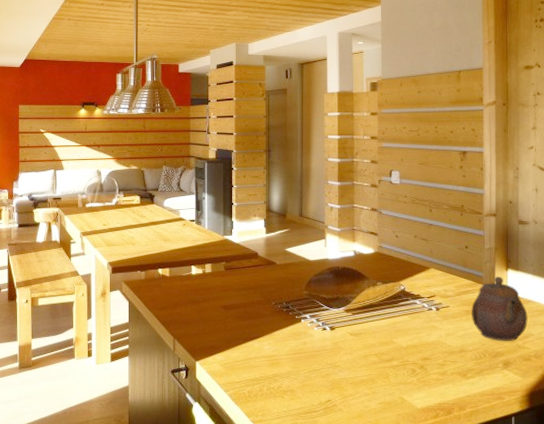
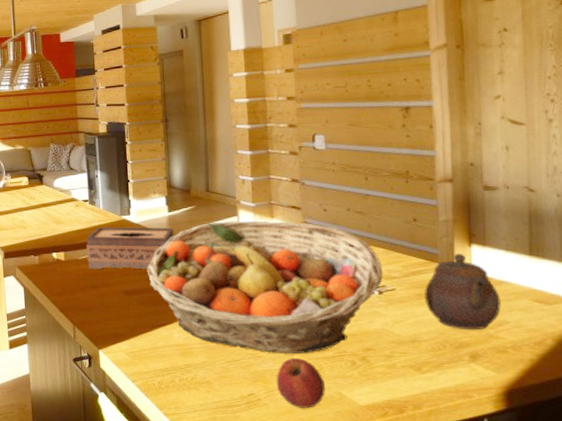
tissue box: none [191,245,270,286] -> present [86,227,175,270]
fruit basket: none [244,244,440,364] -> present [146,221,383,355]
apple: none [350,367,390,412] -> present [276,358,325,408]

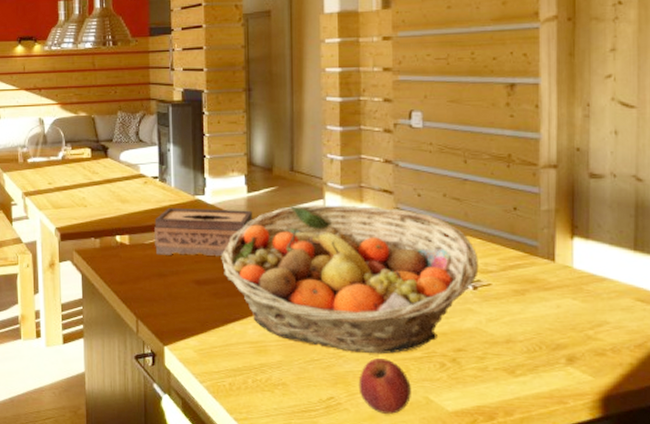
teapot: present [424,253,501,329] -> none [522,246,602,330]

